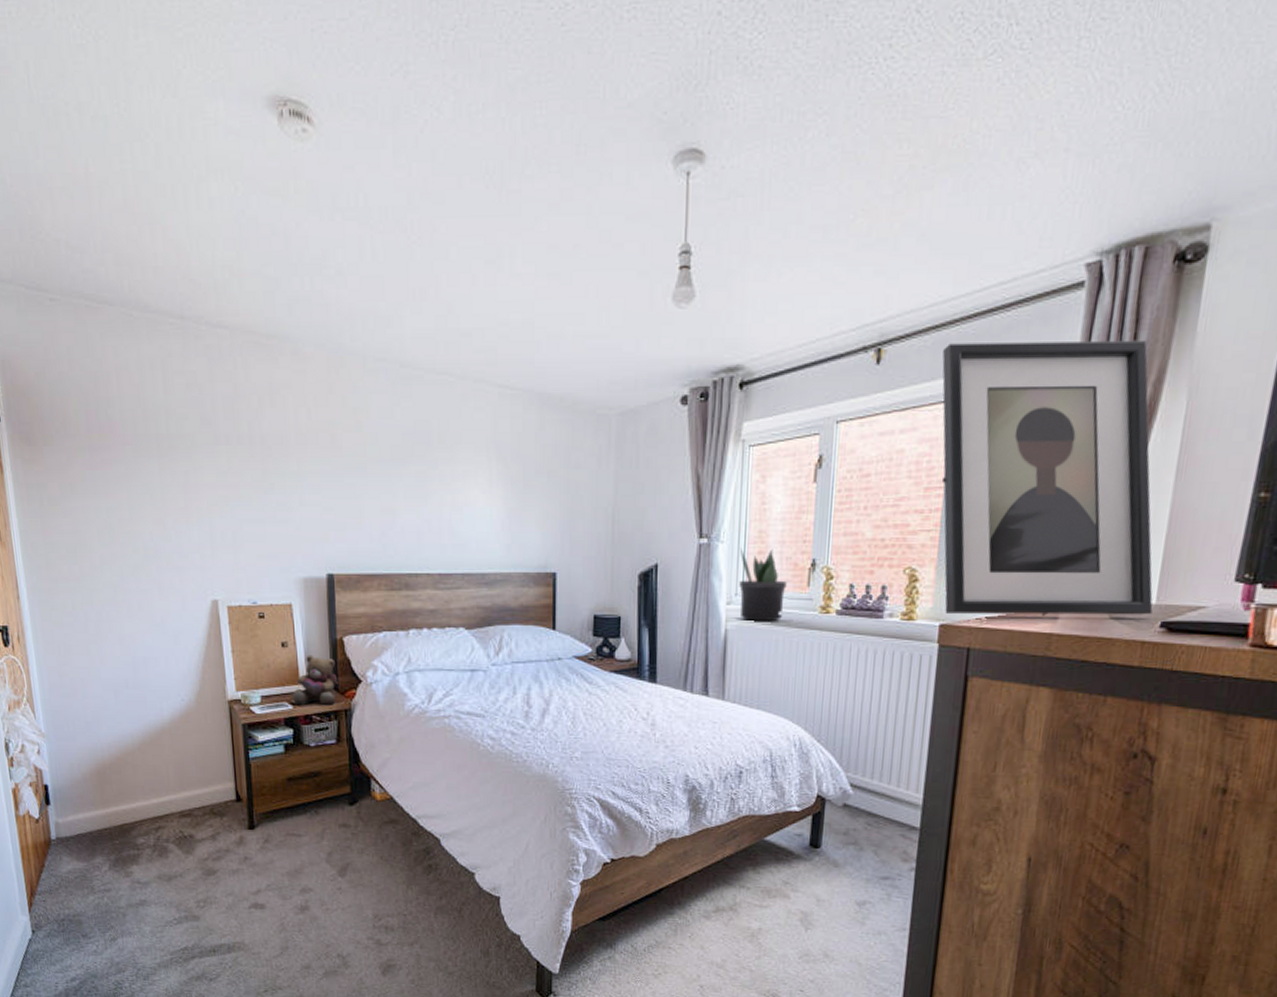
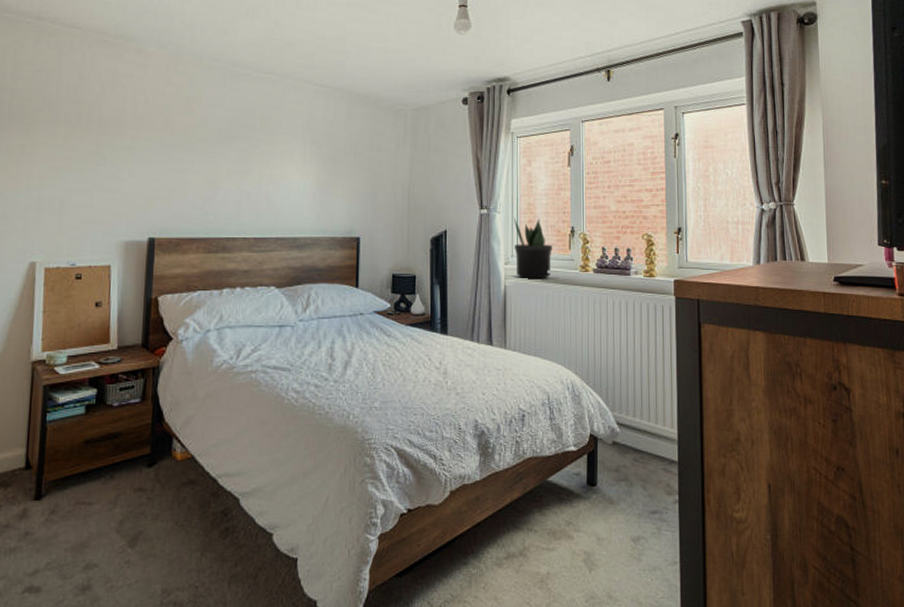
teddy bear: present [292,654,338,705] -> none [99,314,149,364]
picture frame: present [941,339,1153,616] -> none [654,69,827,273]

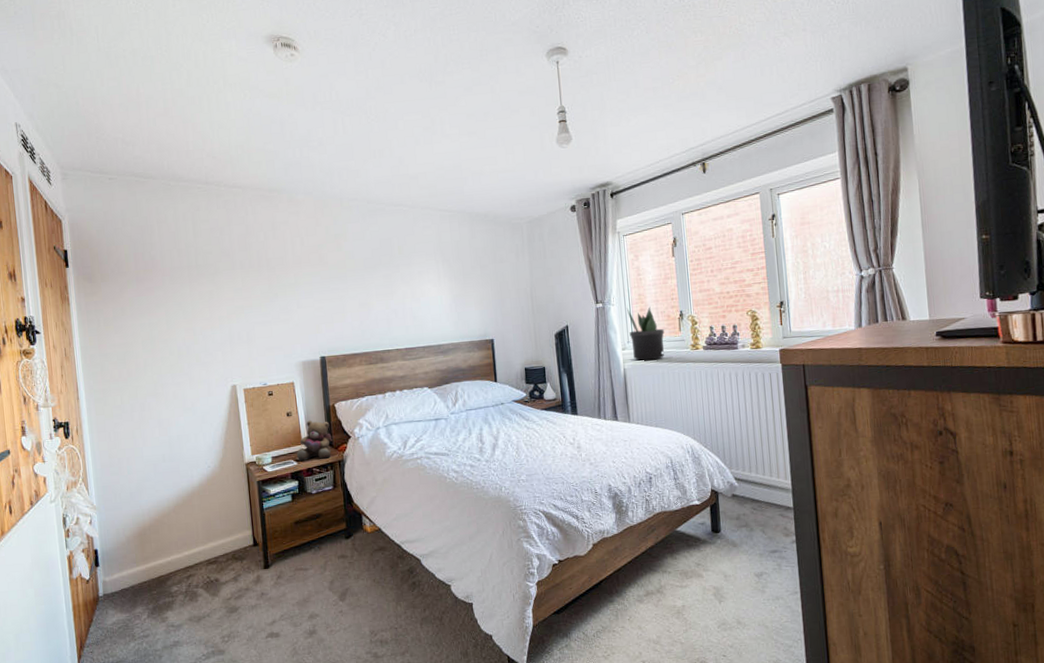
teddy bear: none [99,314,149,364] -> present [296,420,332,461]

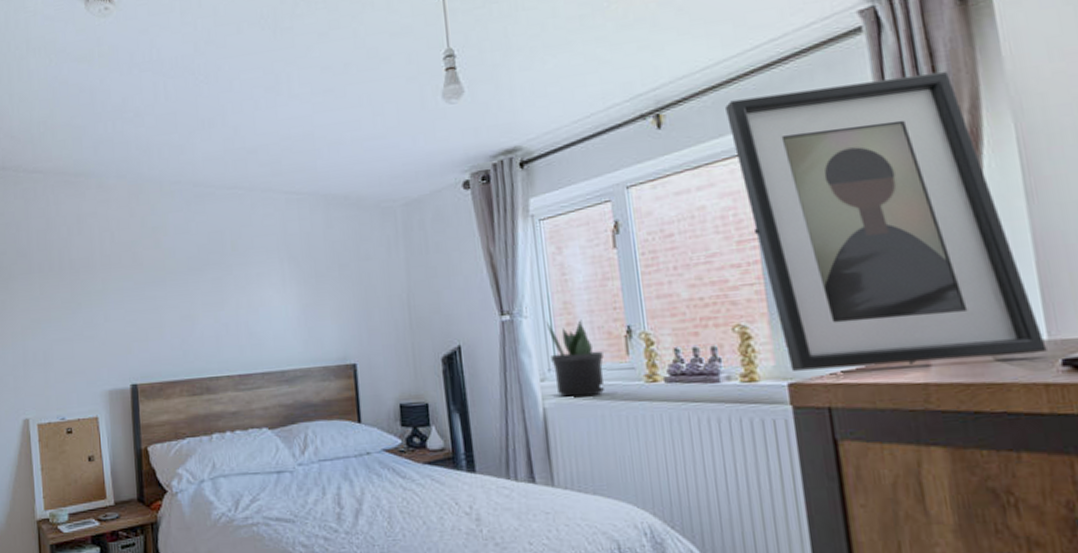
teddy bear: present [296,420,332,461] -> none [98,467,144,521]
picture frame: none [747,142,928,341] -> present [725,70,1047,371]

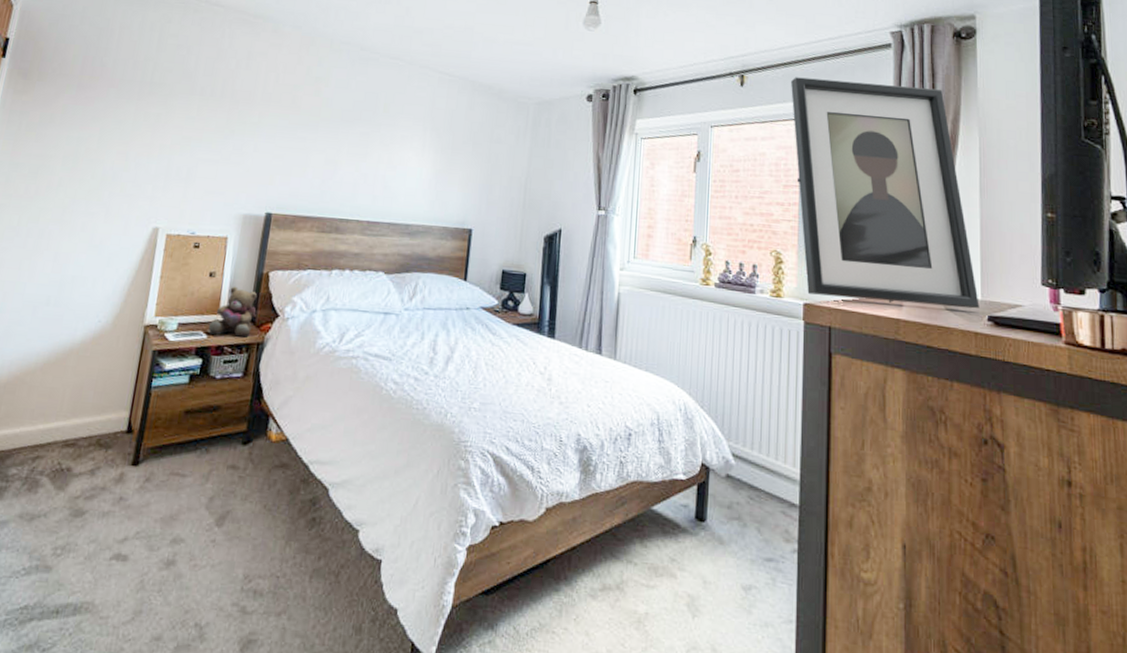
teddy bear: none [98,467,144,521] -> present [208,286,258,338]
planter: present [547,320,604,398] -> none [631,221,672,290]

